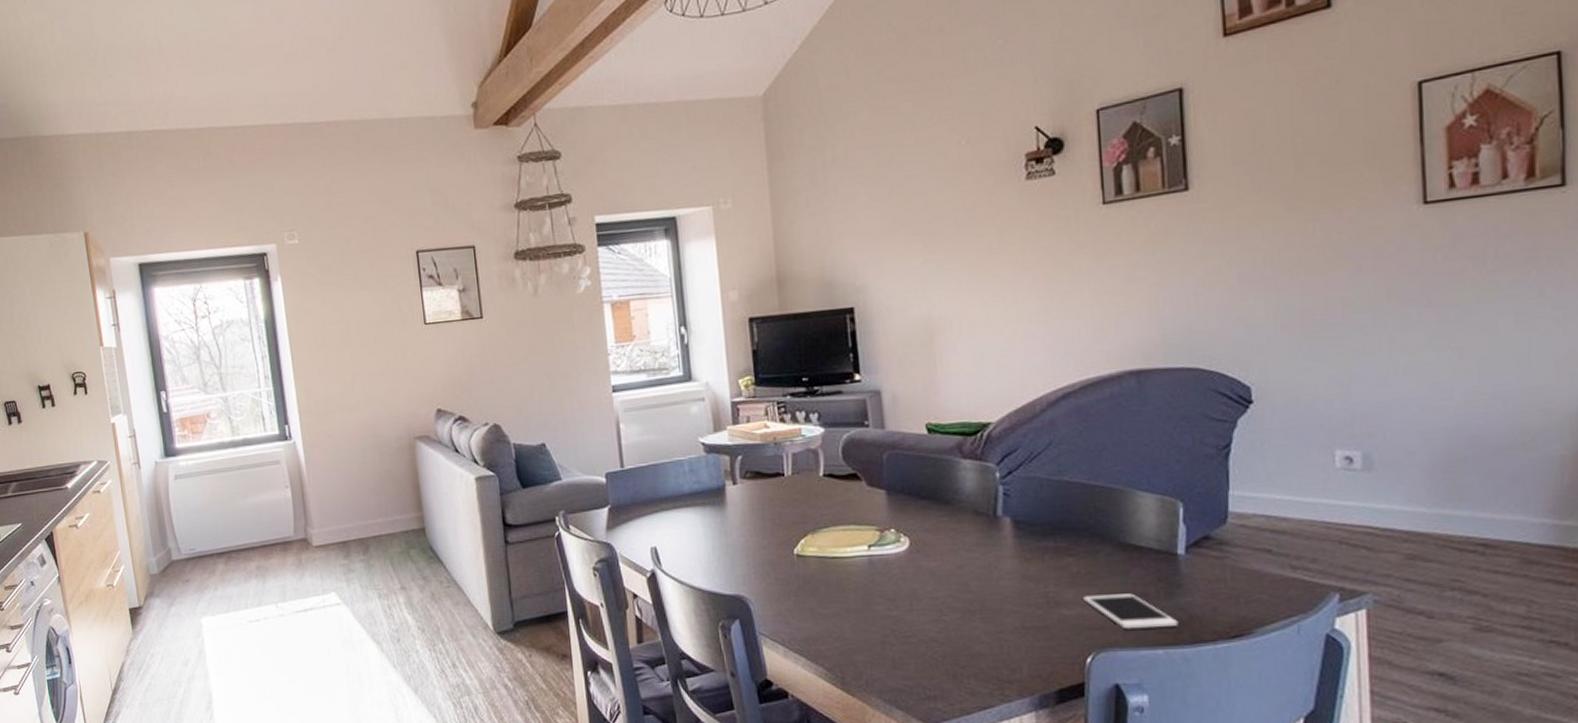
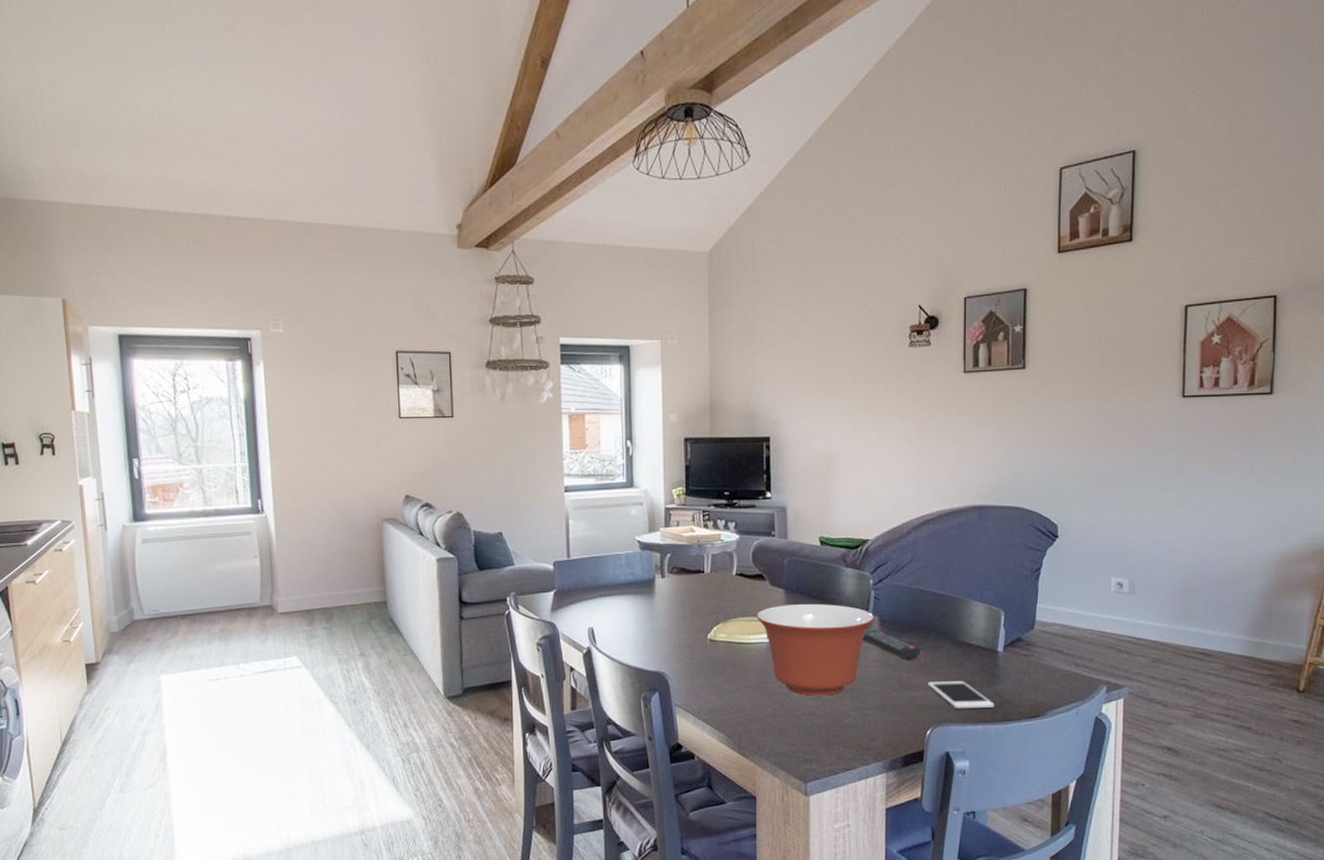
mixing bowl: none [852,505,1005,618] -> present [756,604,874,696]
remote control: none [990,533,1071,568] -> present [862,629,921,659]

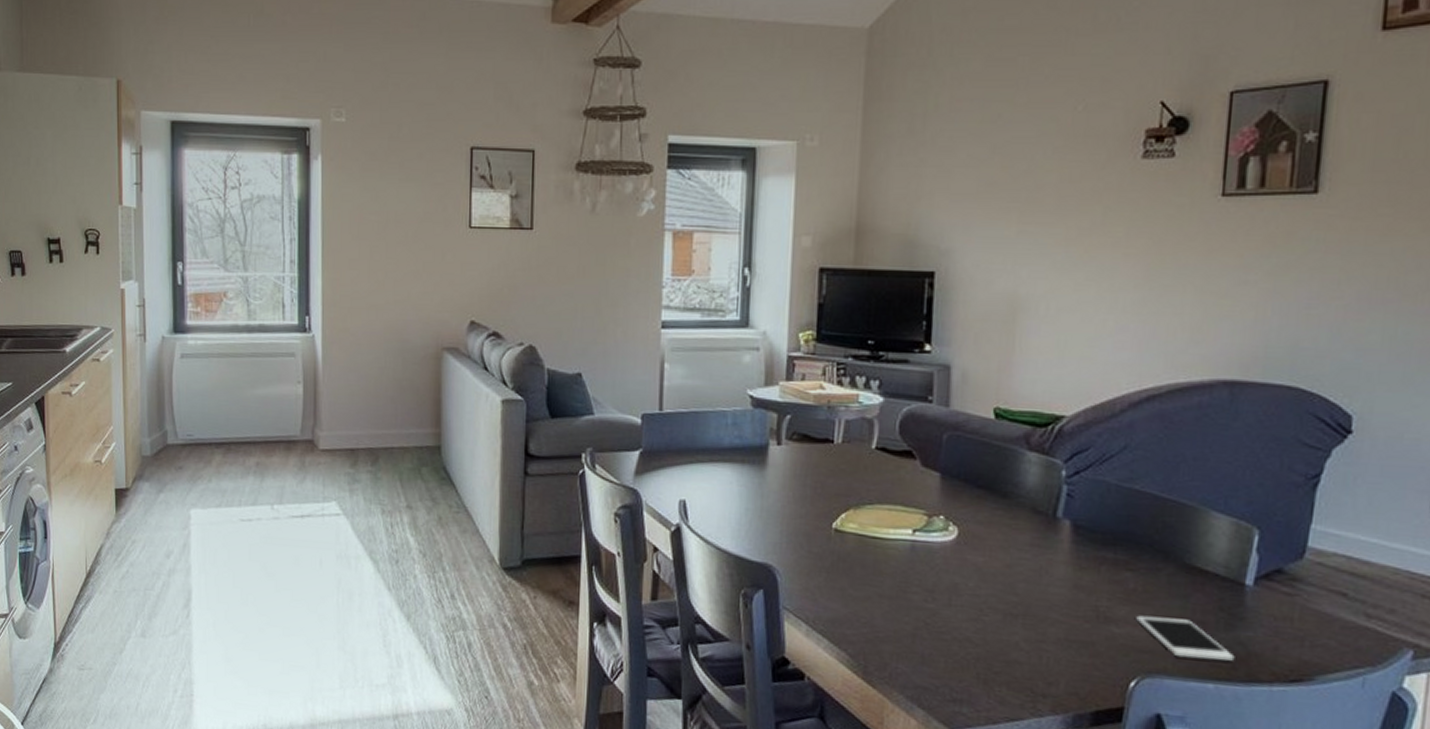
mixing bowl: present [756,604,874,696] -> none [900,493,1065,619]
remote control: present [862,629,921,659] -> none [1045,536,1129,582]

